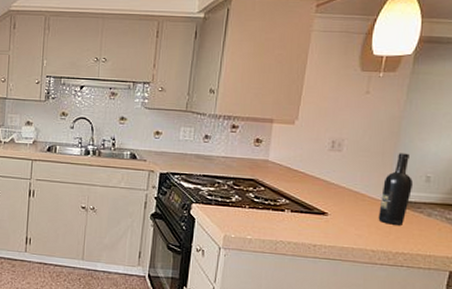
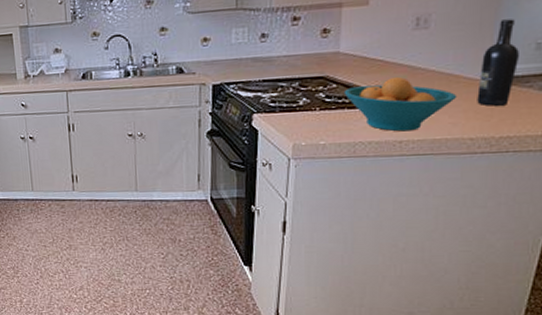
fruit bowl: none [270,188,363,237] -> present [343,76,457,132]

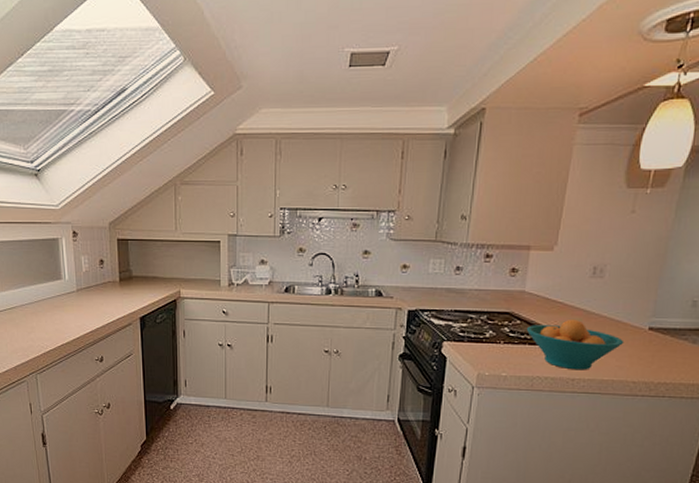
wine bottle: present [477,19,521,106] -> none [640,277,679,354]

